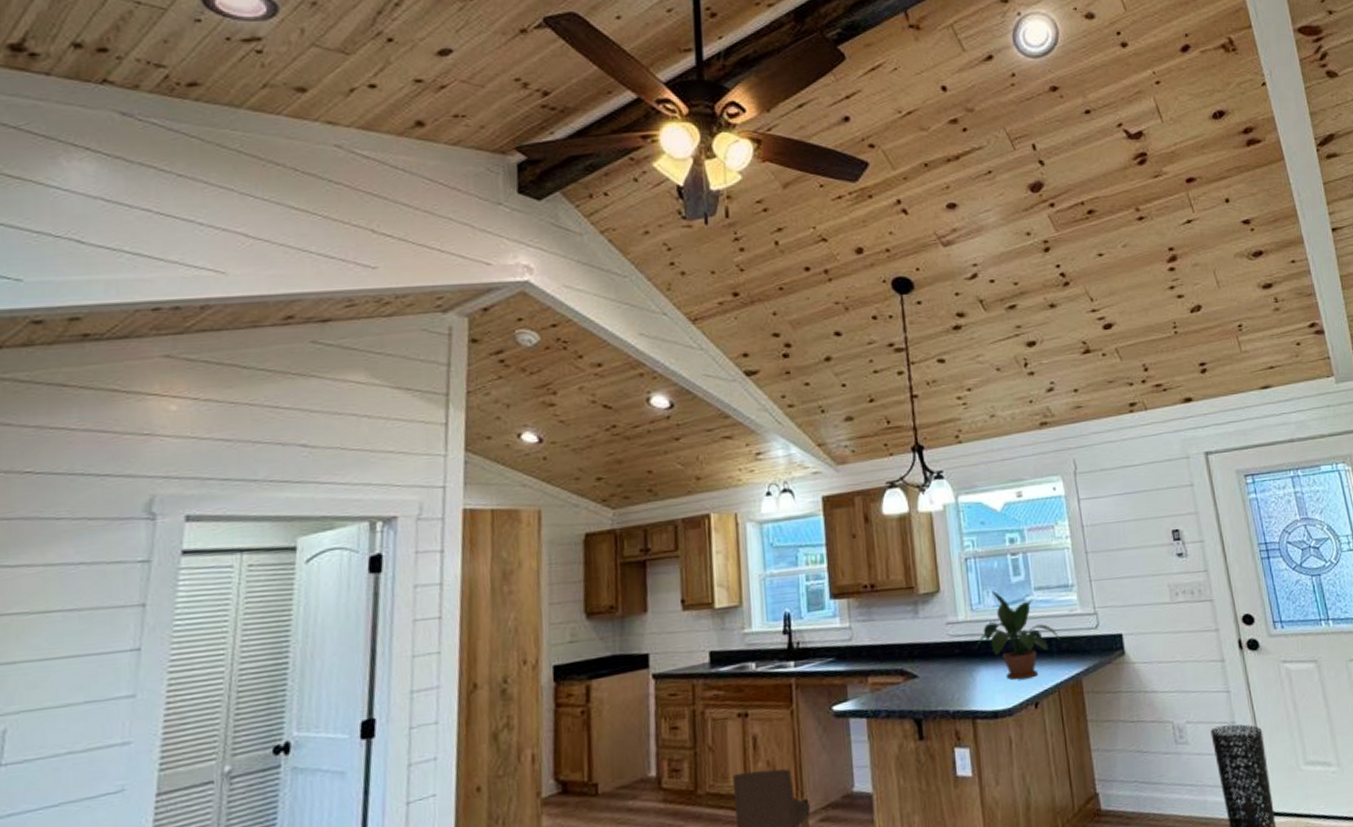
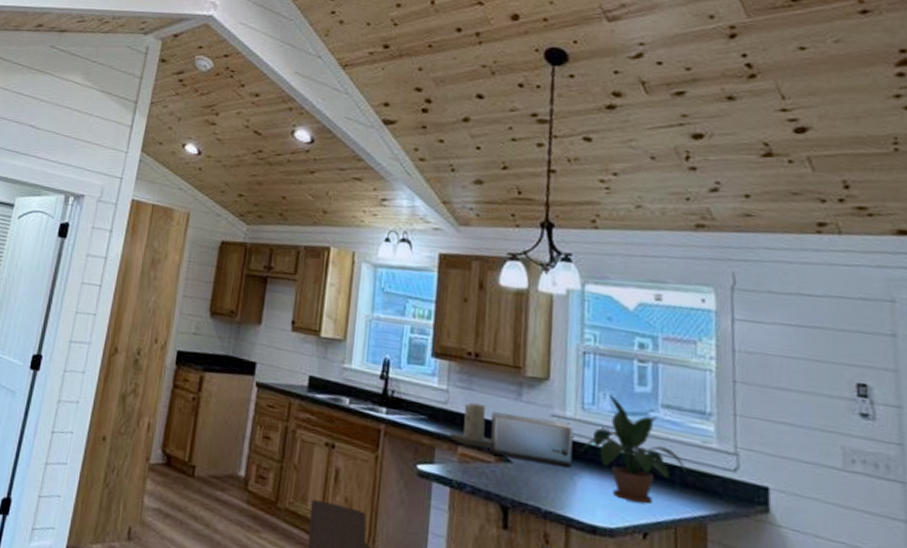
paper towel roll: none [858,631,899,675] -> present [449,402,492,448]
toaster: none [893,626,970,675] -> present [490,412,575,467]

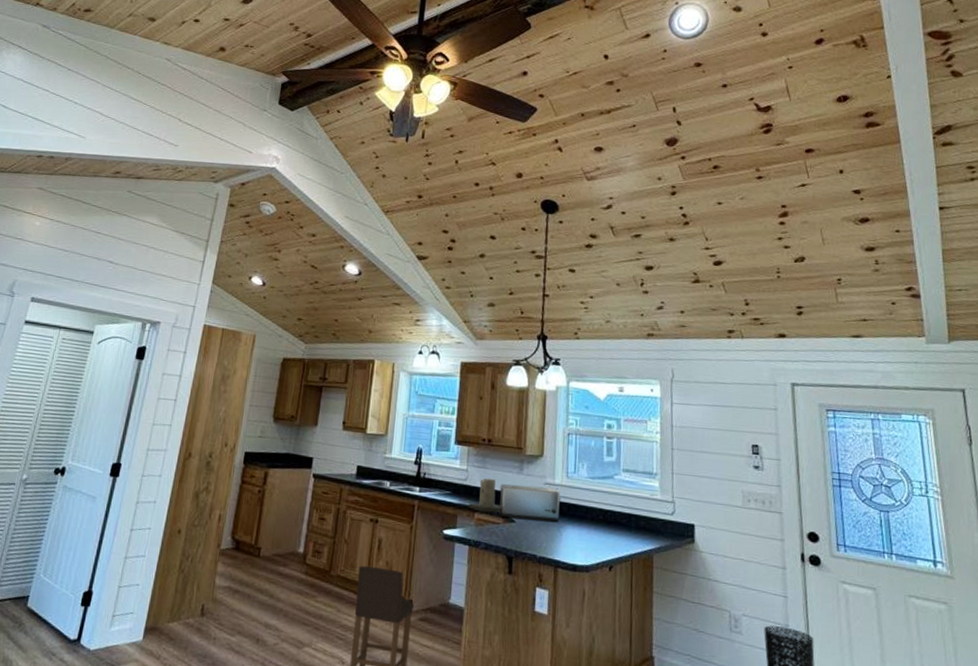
potted plant: present [583,393,686,504] -> none [567,464,639,545]

